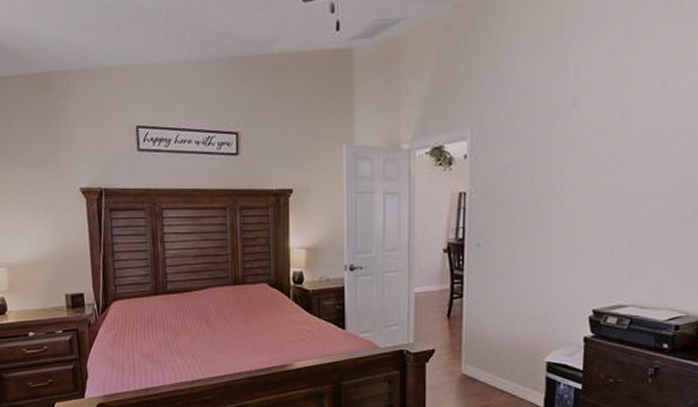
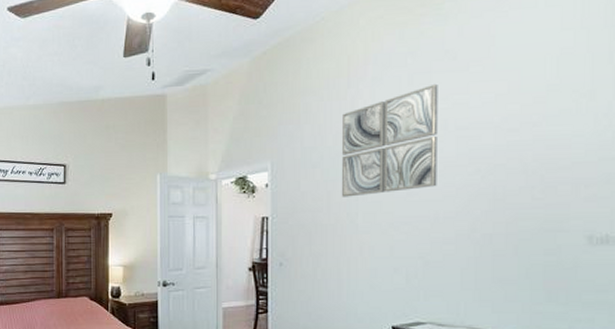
wall art: none [546,38,659,170] -> present [341,83,438,197]

